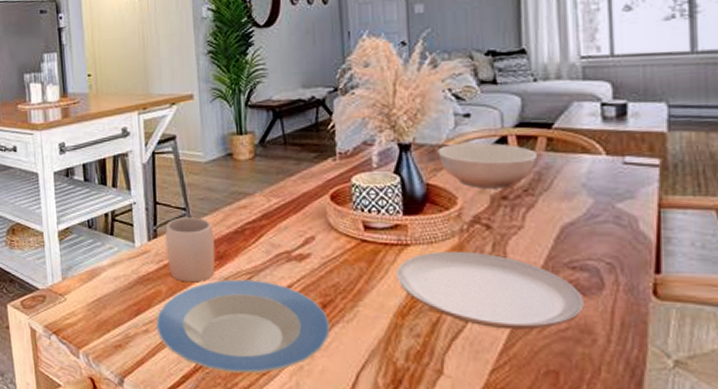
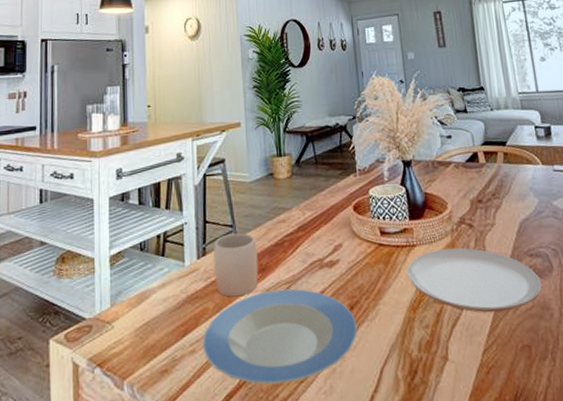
bowl: present [438,142,538,189] -> none [431,158,499,195]

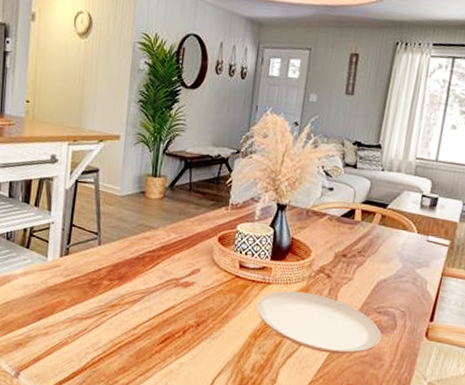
plate: present [202,288,358,385] -> none [55,296,200,374]
mug: present [213,233,259,297] -> none [74,240,119,296]

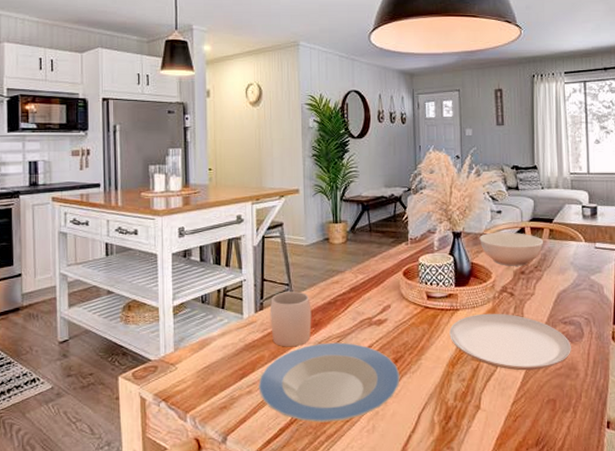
plate: none [55,296,200,374] -> present [258,342,400,423]
mug: none [74,240,119,296] -> present [269,291,312,347]
bowl: none [304,209,373,249] -> present [479,232,544,266]

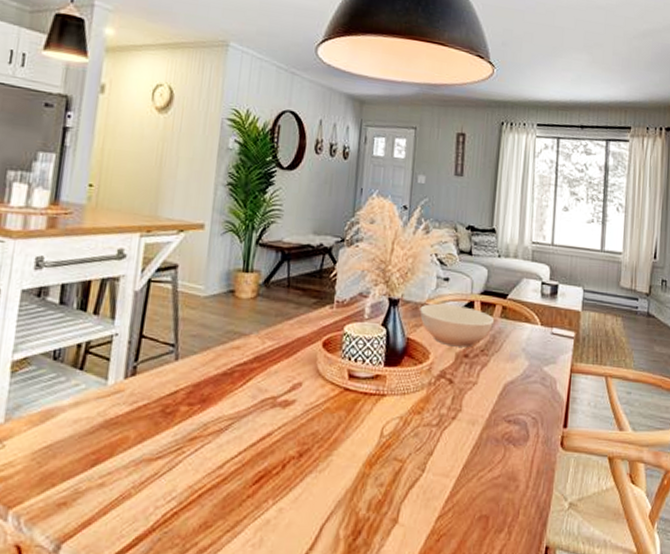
plate: present [258,342,400,423] -> none [114,425,304,531]
mug: present [269,291,312,347] -> none [142,354,201,428]
plate: present [449,313,571,371] -> none [370,402,513,478]

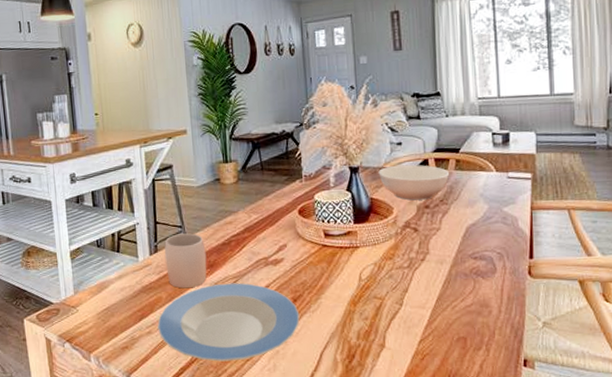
plate: none [114,425,304,531] -> present [157,283,300,362]
mug: none [142,354,201,428] -> present [164,233,207,289]

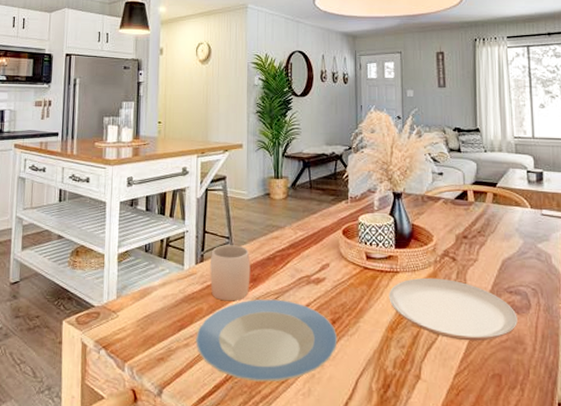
plate: none [349,249,483,308] -> present [389,277,518,341]
bowl: present [378,164,450,201] -> none [420,194,487,230]

